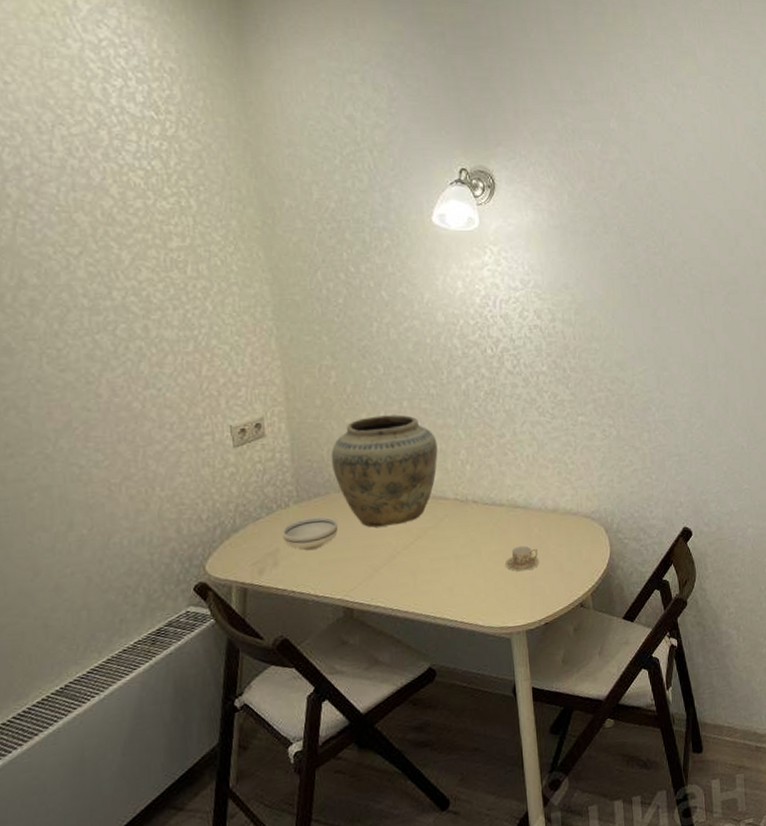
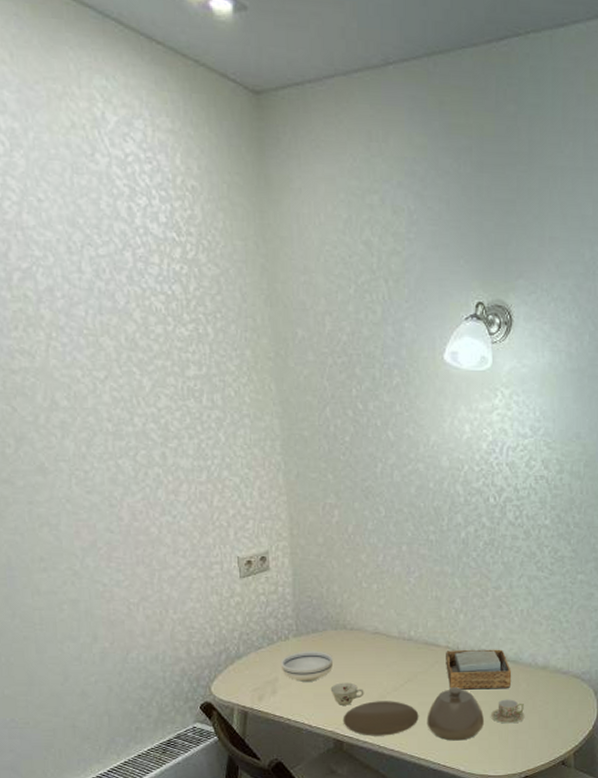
vase: present [331,414,438,528] -> none [330,558,433,667]
teacup: none [336,545,373,571] -> present [330,682,364,705]
plate: none [351,560,432,600] -> present [343,701,419,736]
sugar bowl: none [440,539,500,595] -> present [427,687,485,741]
napkin holder: none [455,496,523,541] -> present [446,649,512,690]

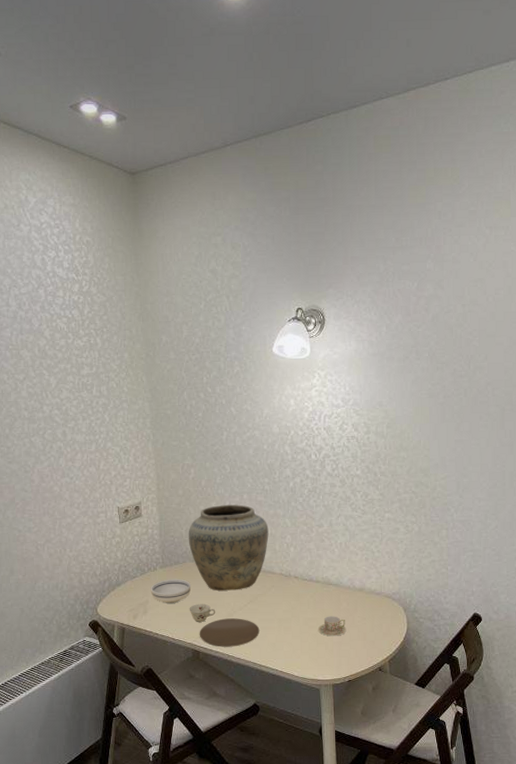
vase: none [330,558,433,667] -> present [188,504,269,591]
sugar bowl: present [427,687,485,741] -> none [266,607,313,651]
napkin holder: present [446,649,512,690] -> none [280,575,334,609]

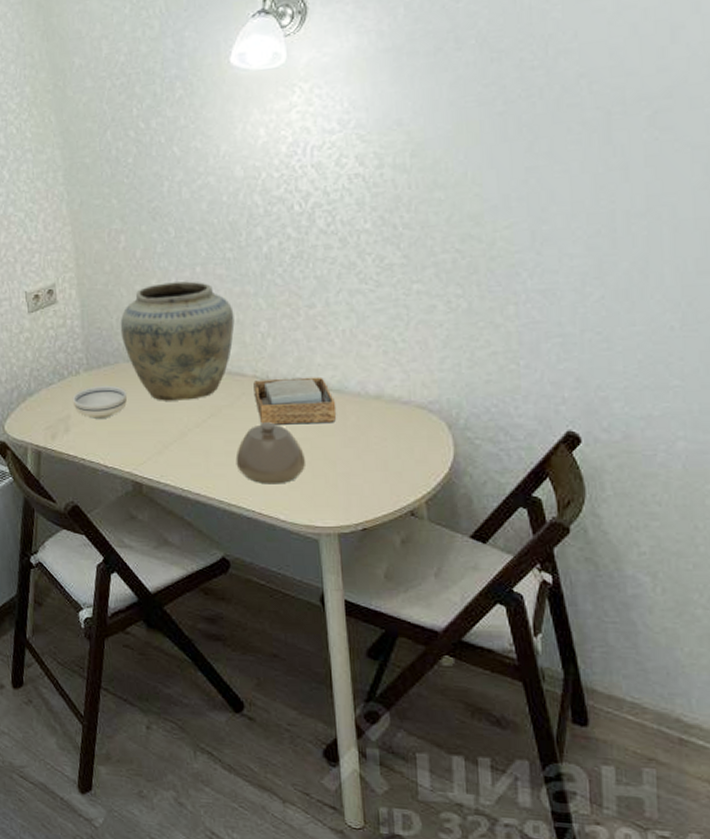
teacup: present [189,603,216,622] -> none [125,418,163,444]
plate: present [199,618,260,647] -> none [140,438,227,478]
sugar bowl: none [266,607,313,651] -> present [235,422,306,485]
napkin holder: none [280,575,334,609] -> present [253,376,337,425]
teacup: present [318,616,346,636] -> none [314,435,357,465]

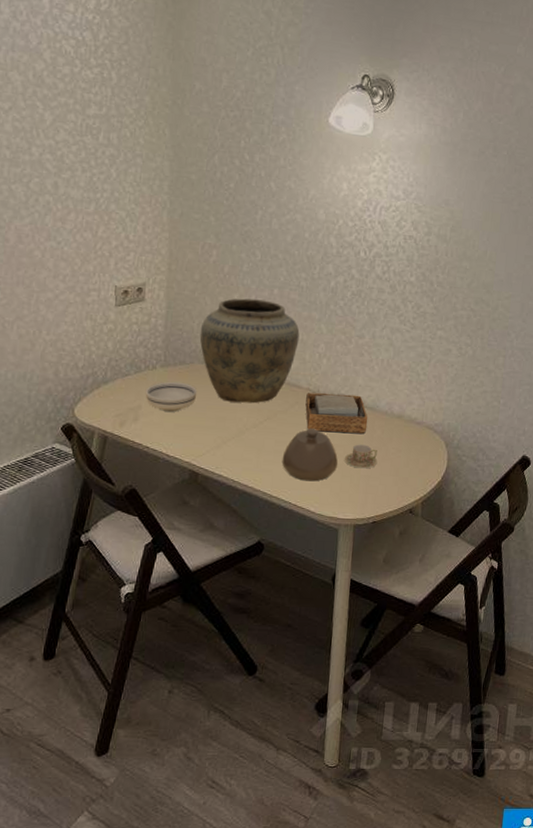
teacup: none [314,435,357,465] -> present [345,444,378,469]

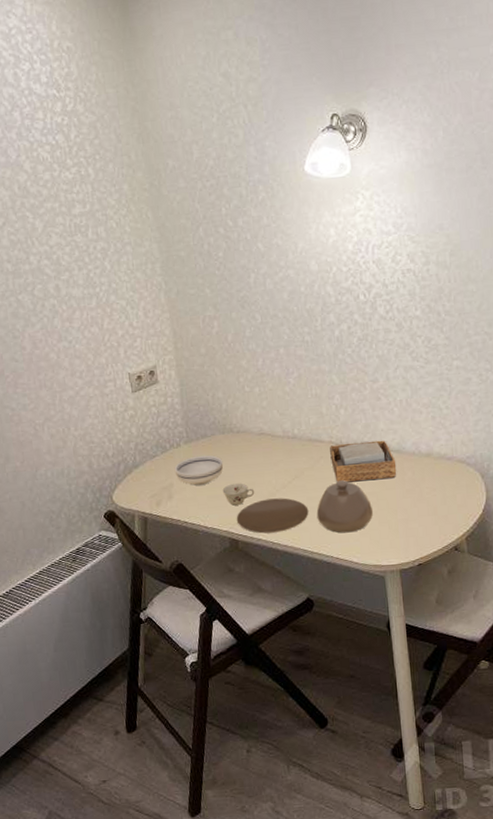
teacup: none [191,415,224,438] -> present [222,483,255,506]
vase: present [199,298,300,403] -> none [215,361,313,467]
plate: none [200,436,275,471] -> present [236,498,309,534]
teacup: present [345,444,378,469] -> none [379,488,413,513]

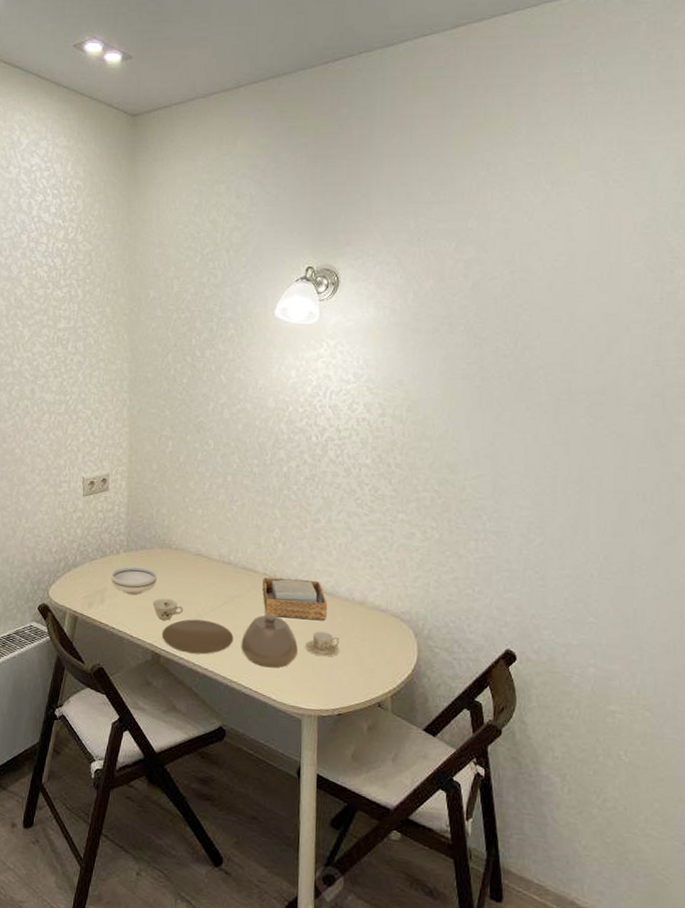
teacup: none [379,488,413,513] -> present [305,631,340,657]

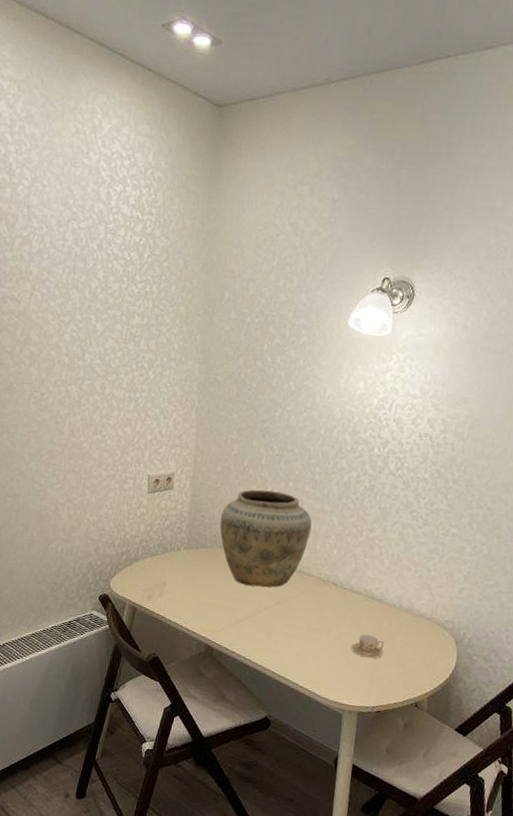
bowl: present [110,565,158,595] -> none [170,562,216,591]
teacup: present [152,598,184,621] -> none [209,595,238,616]
vase: none [158,485,254,588] -> present [219,489,312,588]
plate: present [161,619,234,655] -> none [216,616,285,650]
sugar bowl: present [241,614,299,668] -> none [290,615,345,666]
napkin holder: present [262,577,328,620] -> none [314,581,376,624]

